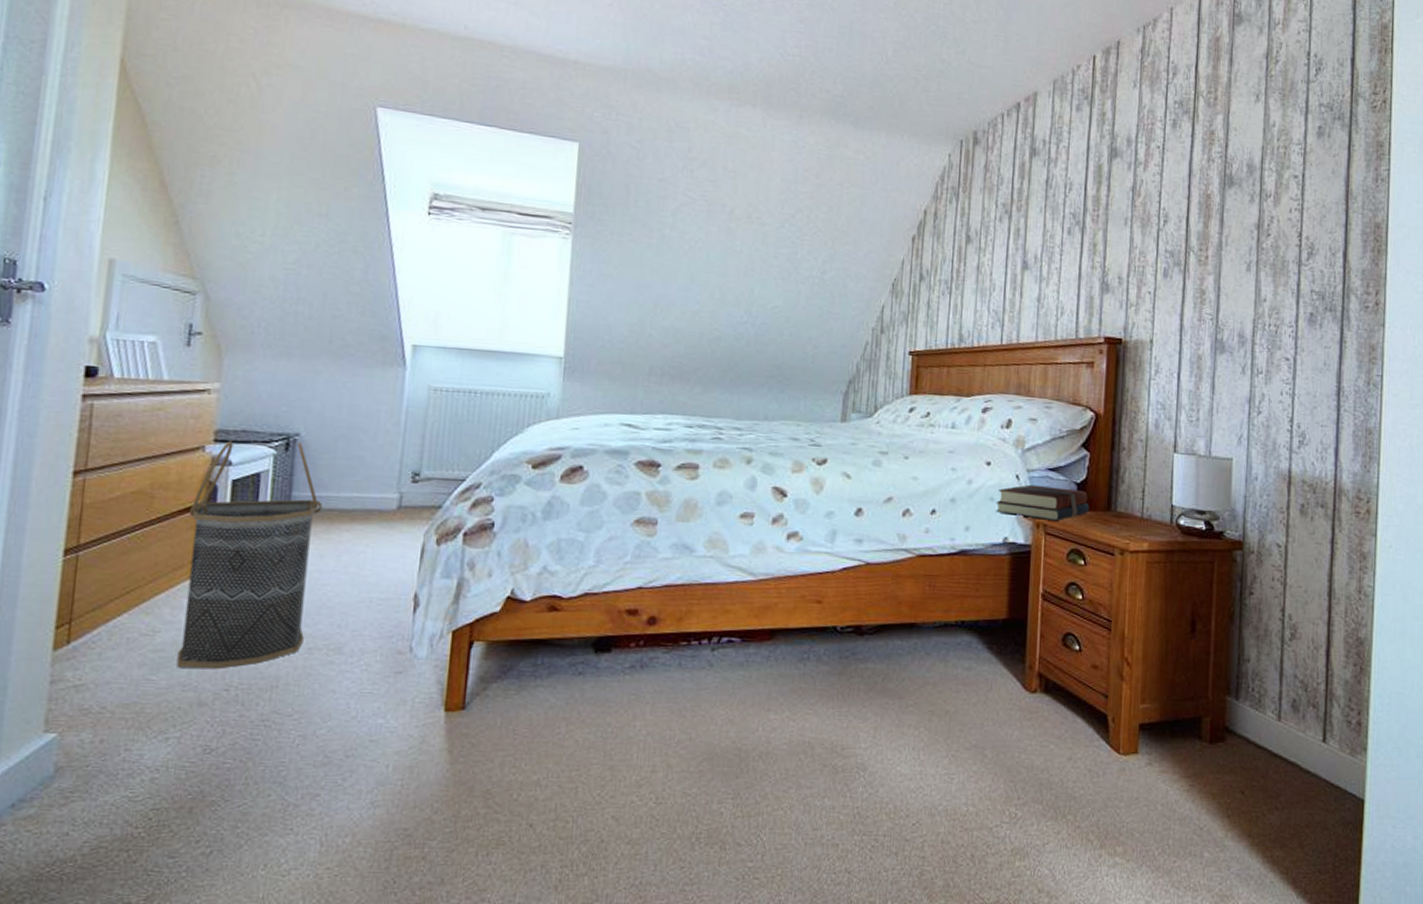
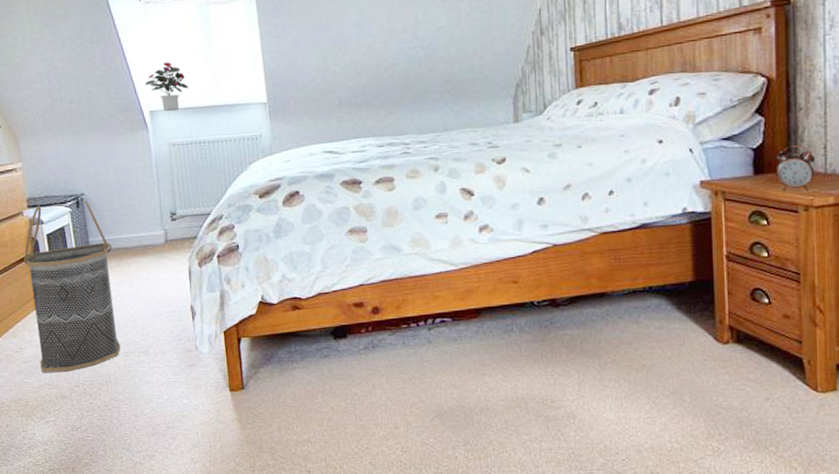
potted flower: none [414,290,470,350] -> present [145,62,189,112]
books: present [995,484,1090,521] -> none [671,155,769,187]
alarm clock: none [1096,485,1135,534] -> present [776,145,816,191]

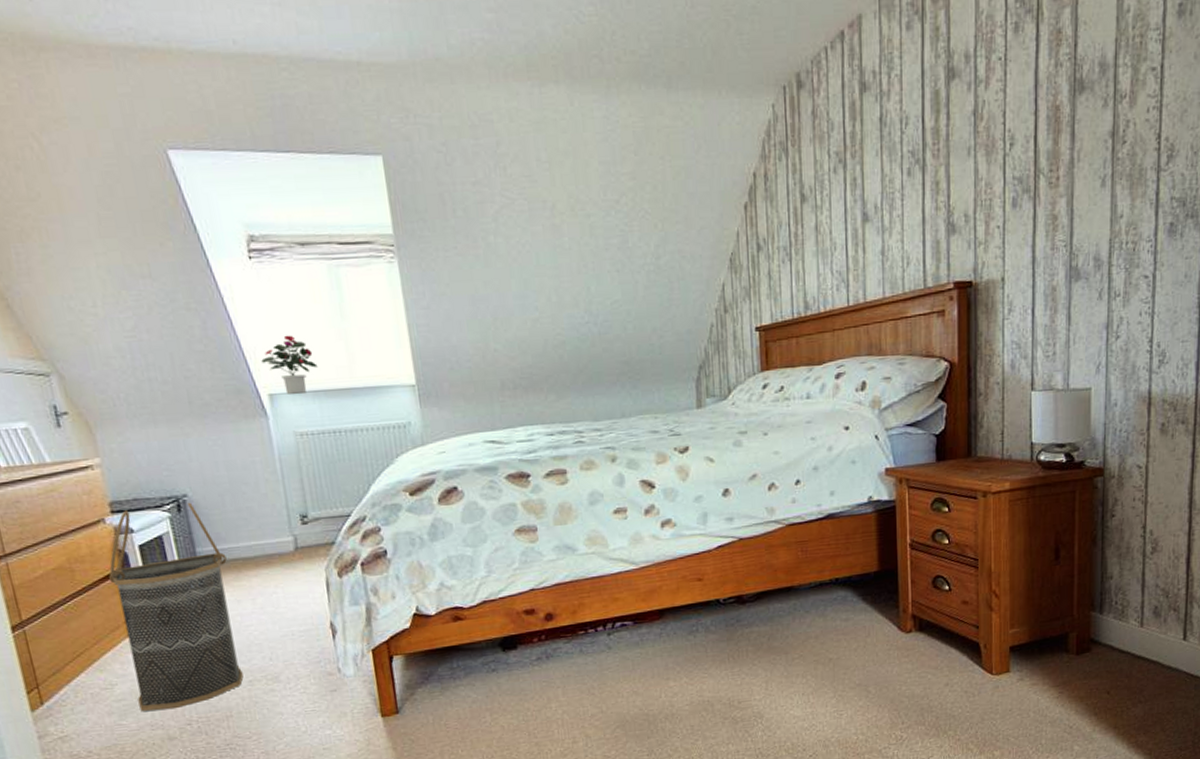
alarm clock: present [776,145,816,191] -> none [957,431,994,478]

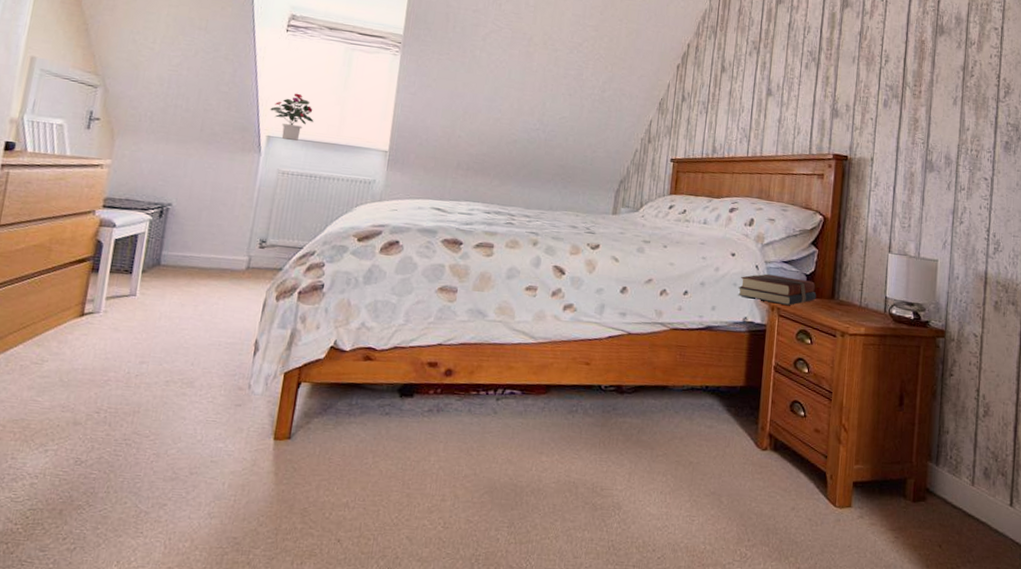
basket: present [109,502,244,711] -> none [58,207,186,394]
books: none [857,441,950,475] -> present [738,274,817,305]

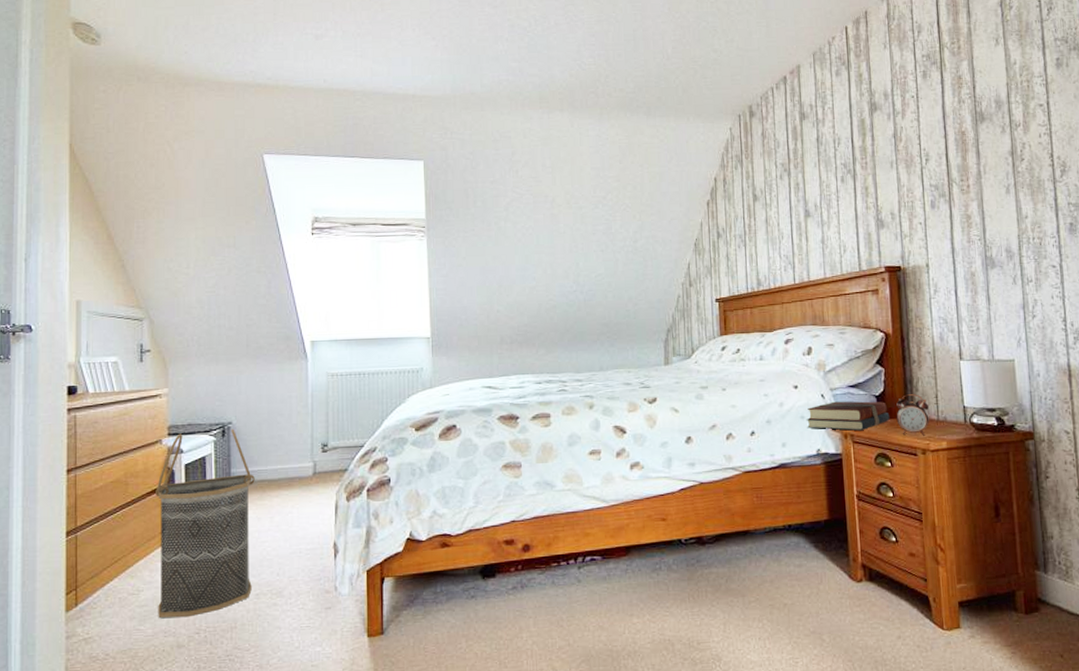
basket: none [58,207,186,394] -> present [156,429,255,618]
potted flower: present [270,93,314,142] -> none [309,294,353,342]
alarm clock: none [822,277,854,319] -> present [896,394,930,436]

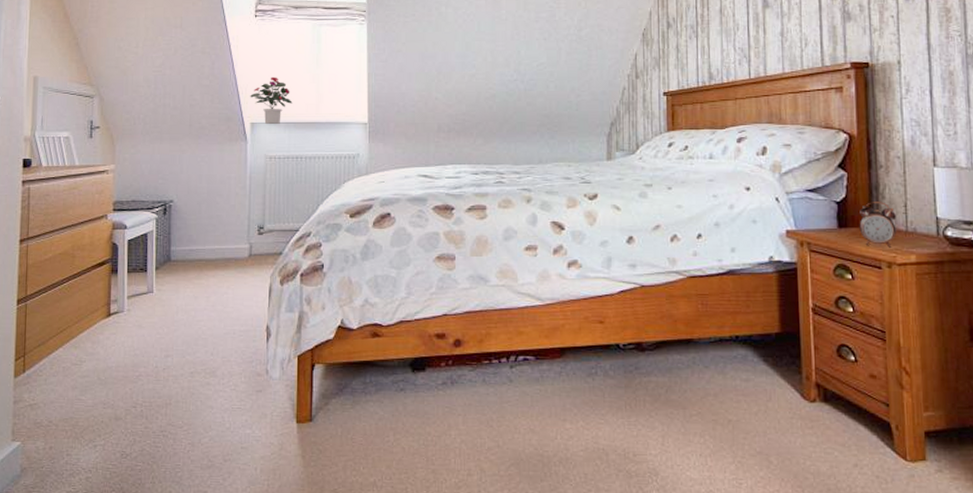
basket: present [156,429,255,618] -> none [98,207,193,390]
potted flower: none [309,294,353,342] -> present [250,76,293,125]
books: present [806,401,890,431] -> none [758,206,852,238]

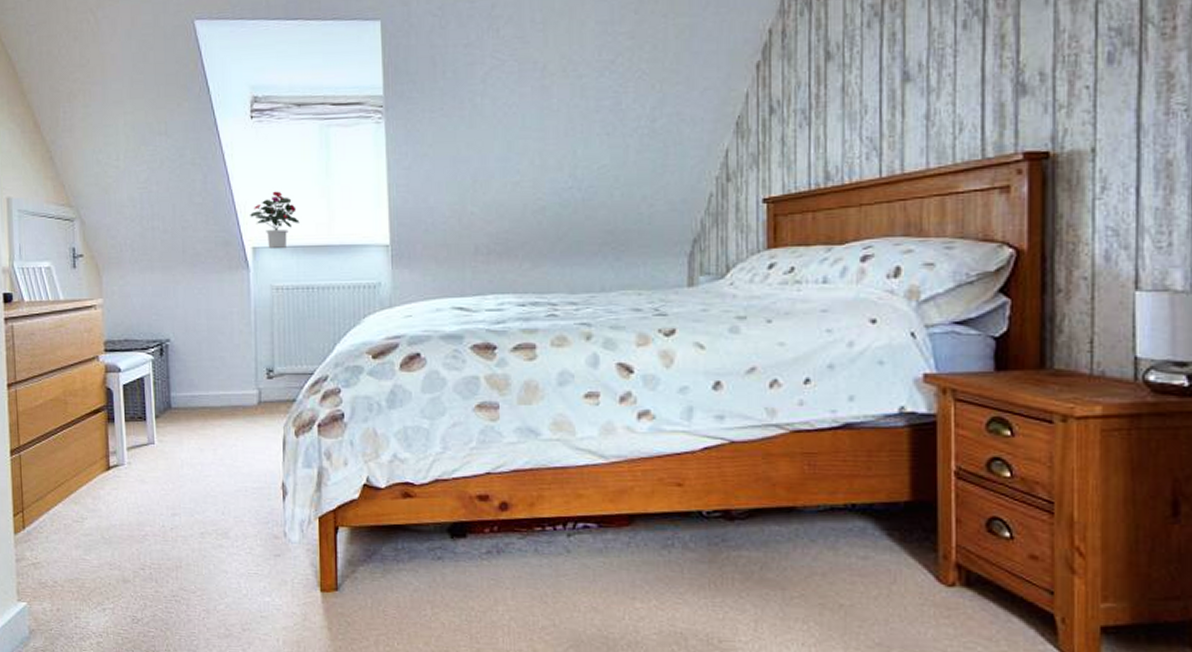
alarm clock: present [859,202,897,248] -> none [1024,337,1079,396]

